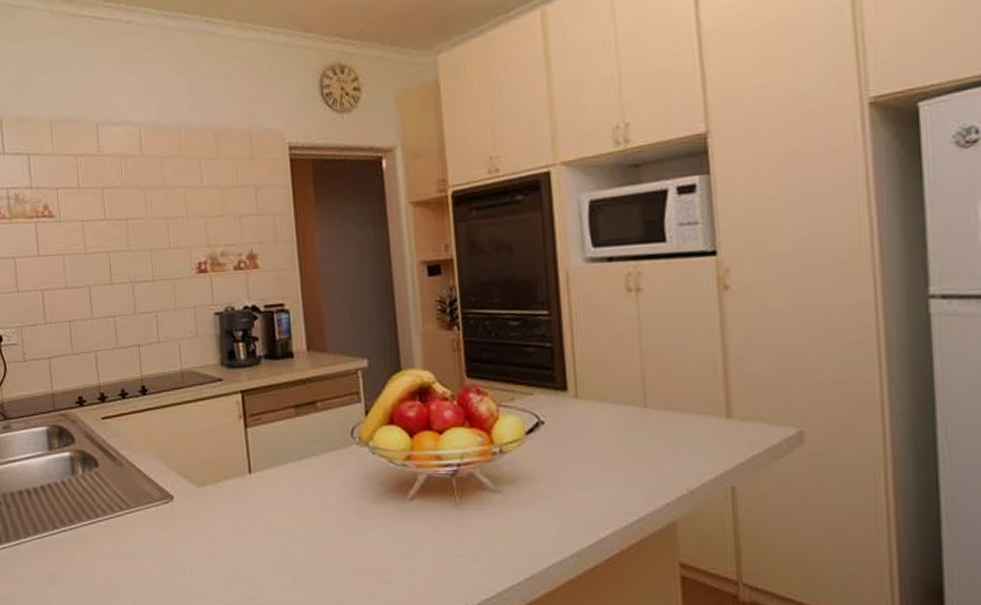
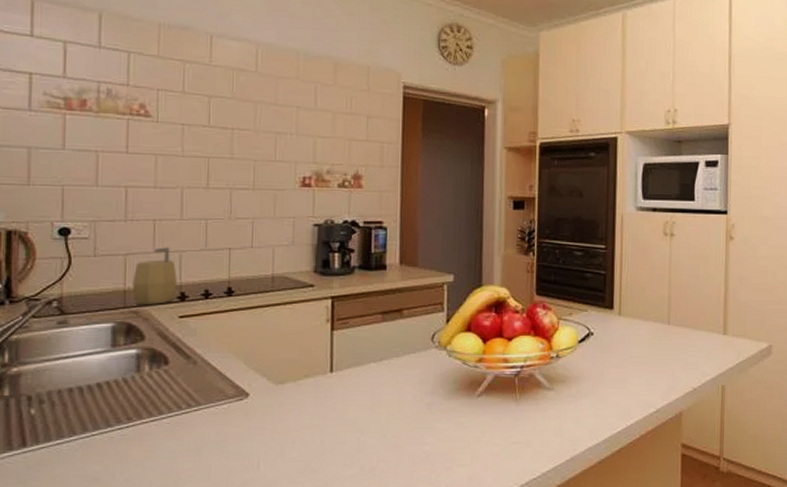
soap dispenser: none [58,348,96,409] -> present [132,247,177,306]

